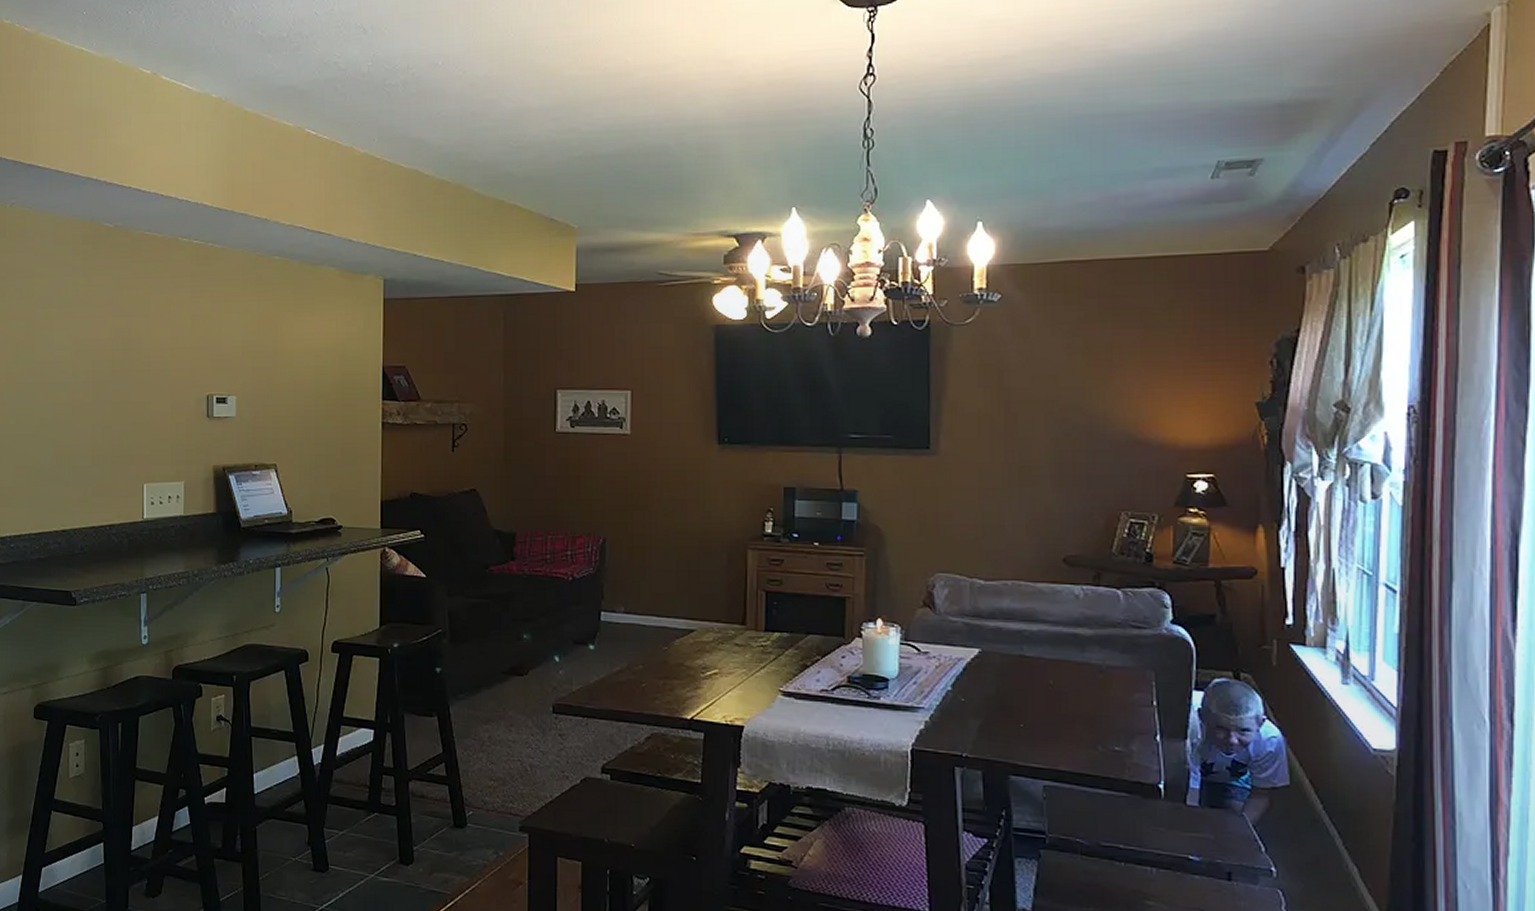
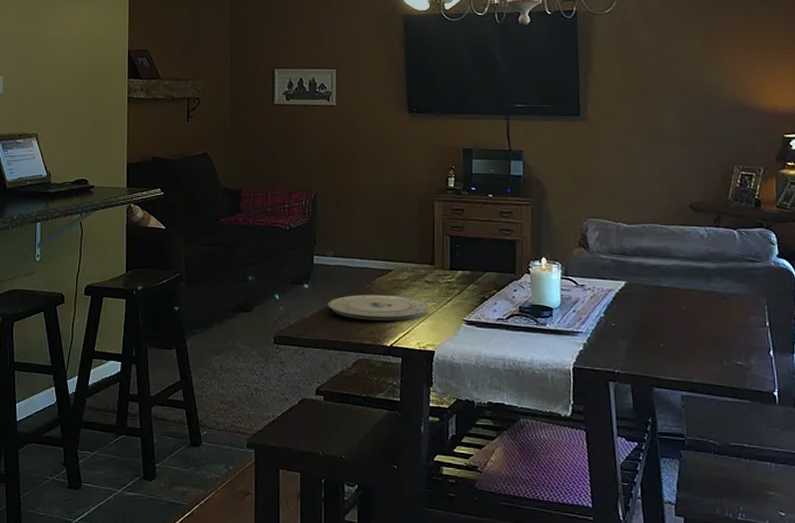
plate: none [617,657,739,690] -> present [327,294,429,321]

